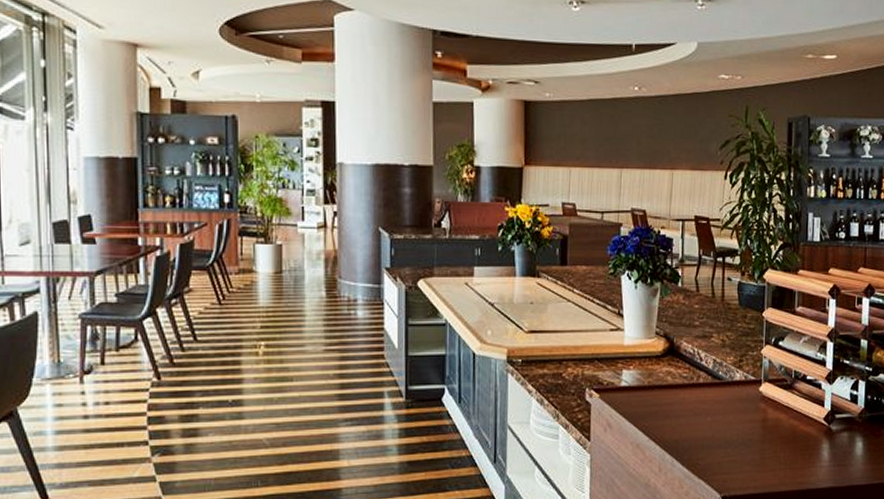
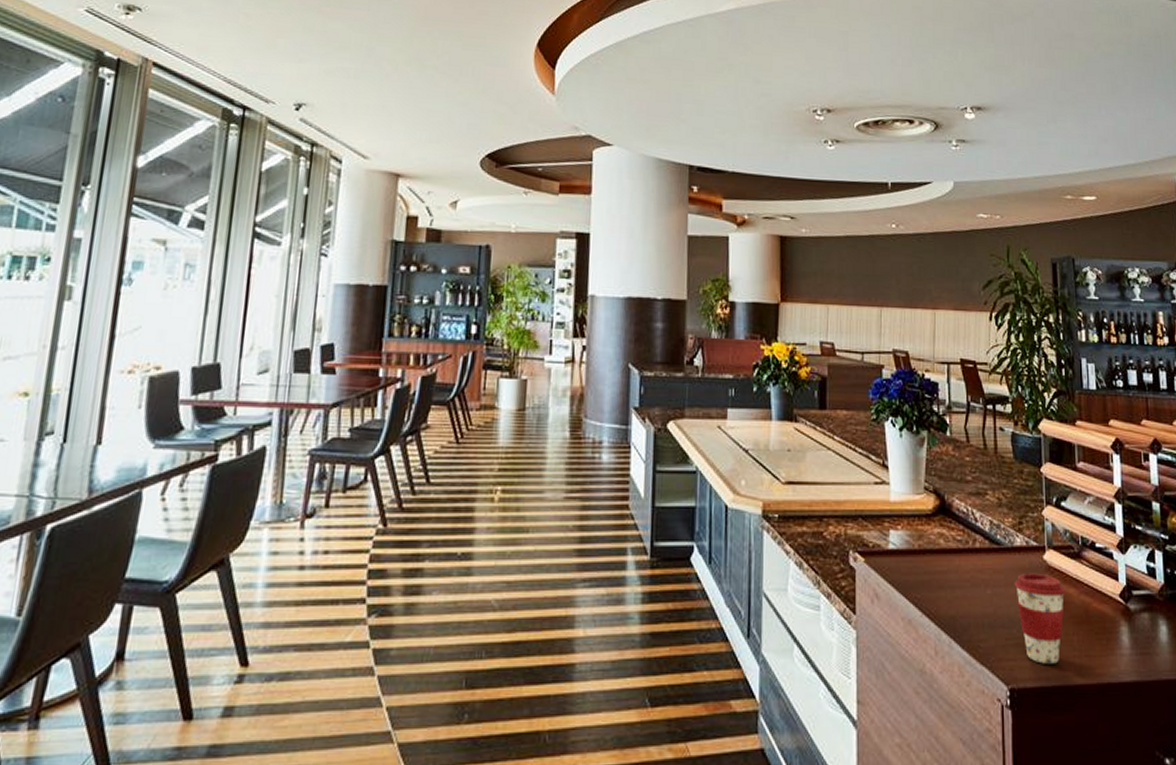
coffee cup: none [732,402,777,476] -> present [1014,573,1066,664]

